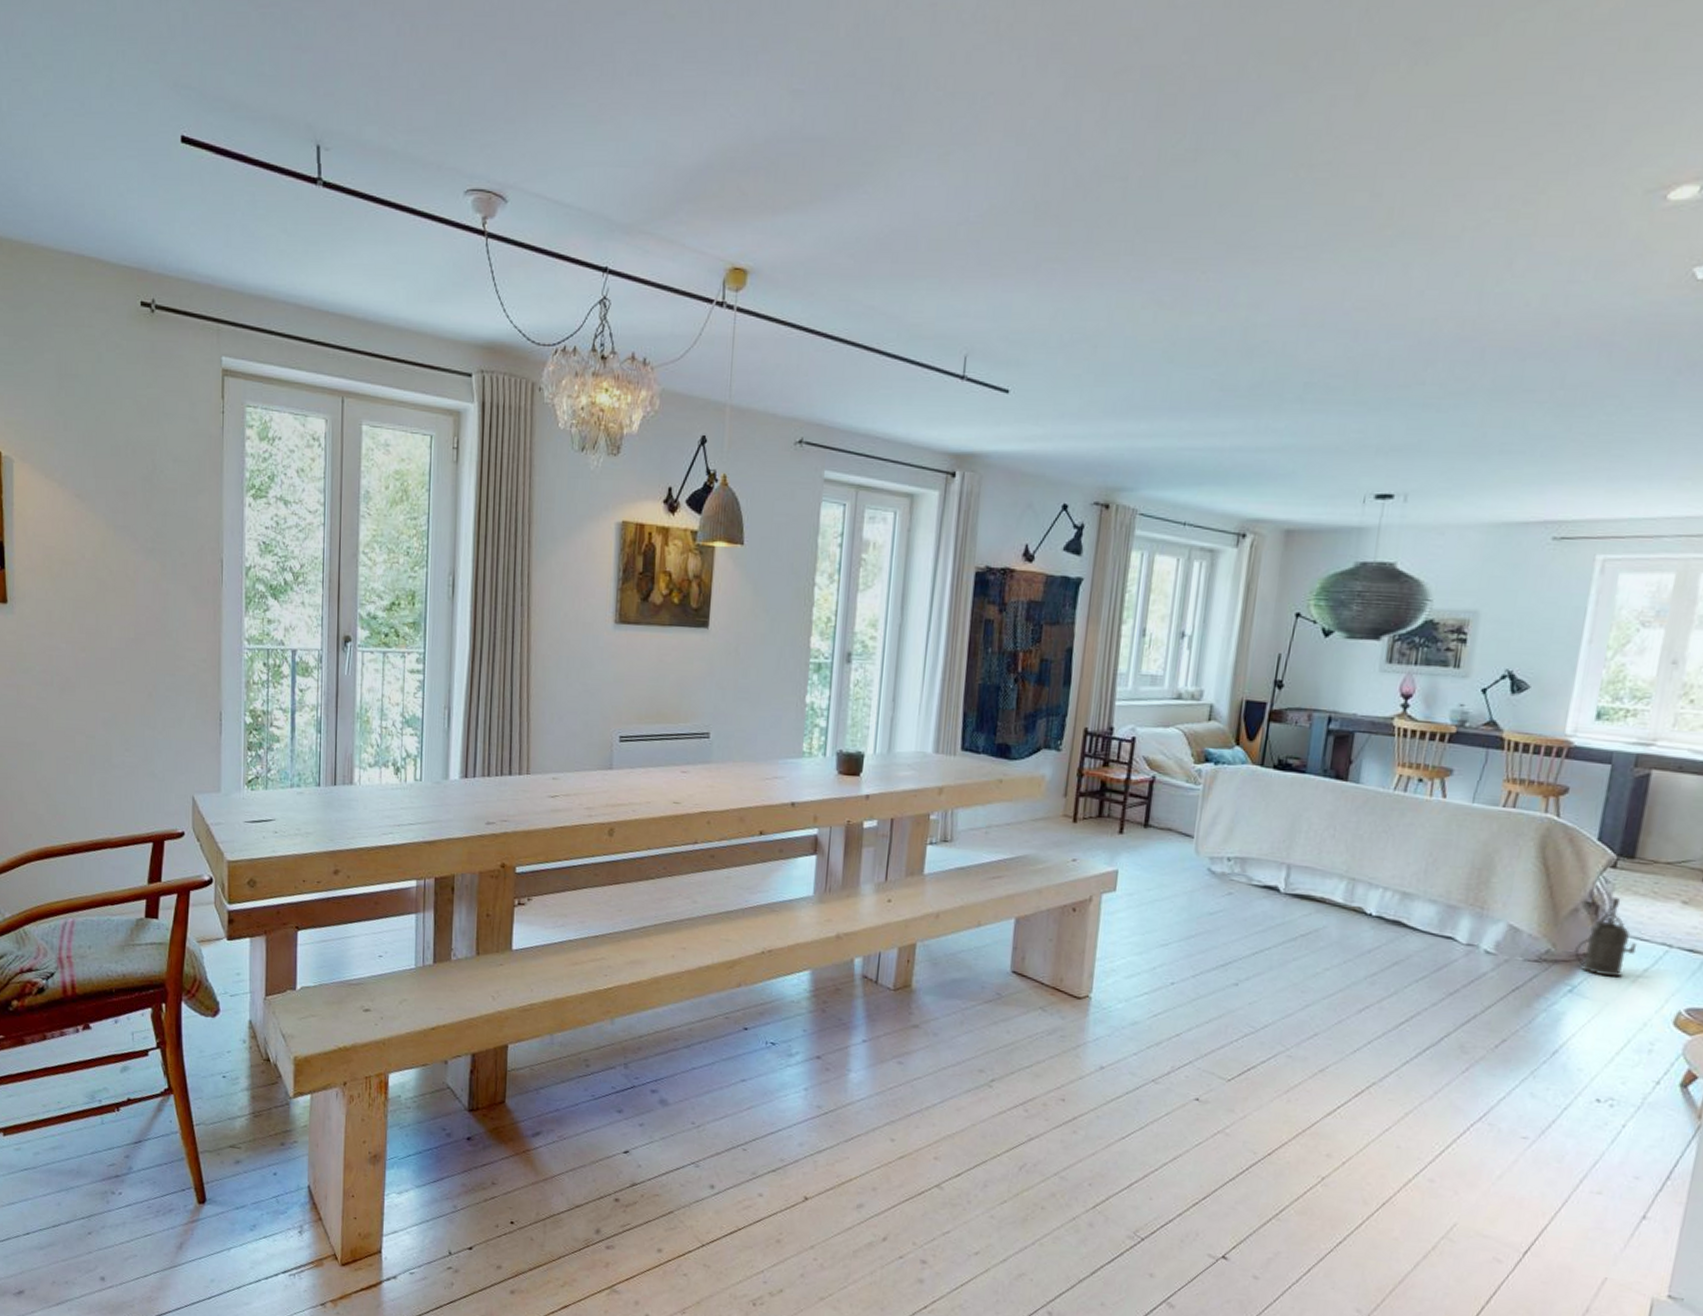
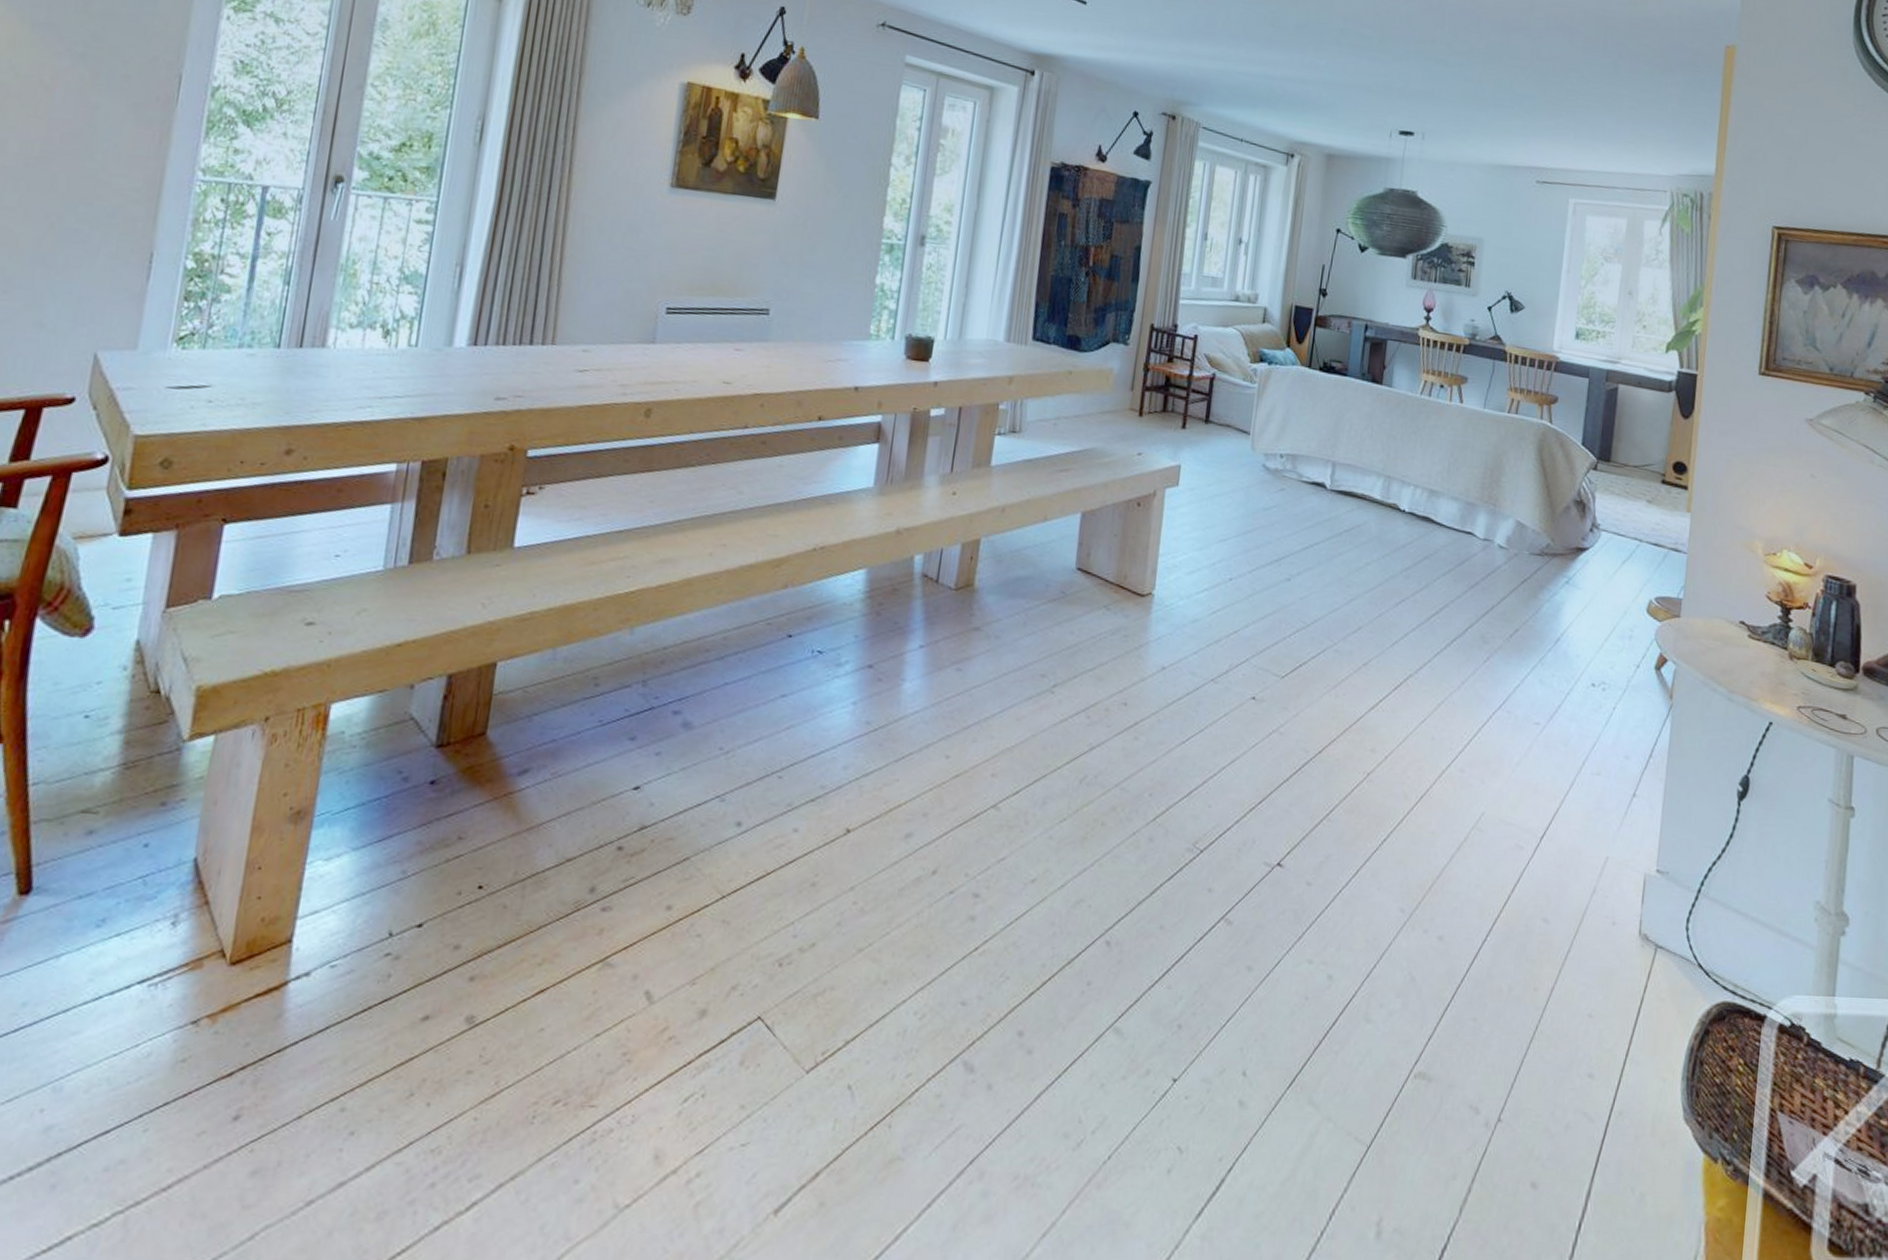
oil lamp: present [1573,896,1638,977] -> none [1568,496,1616,569]

